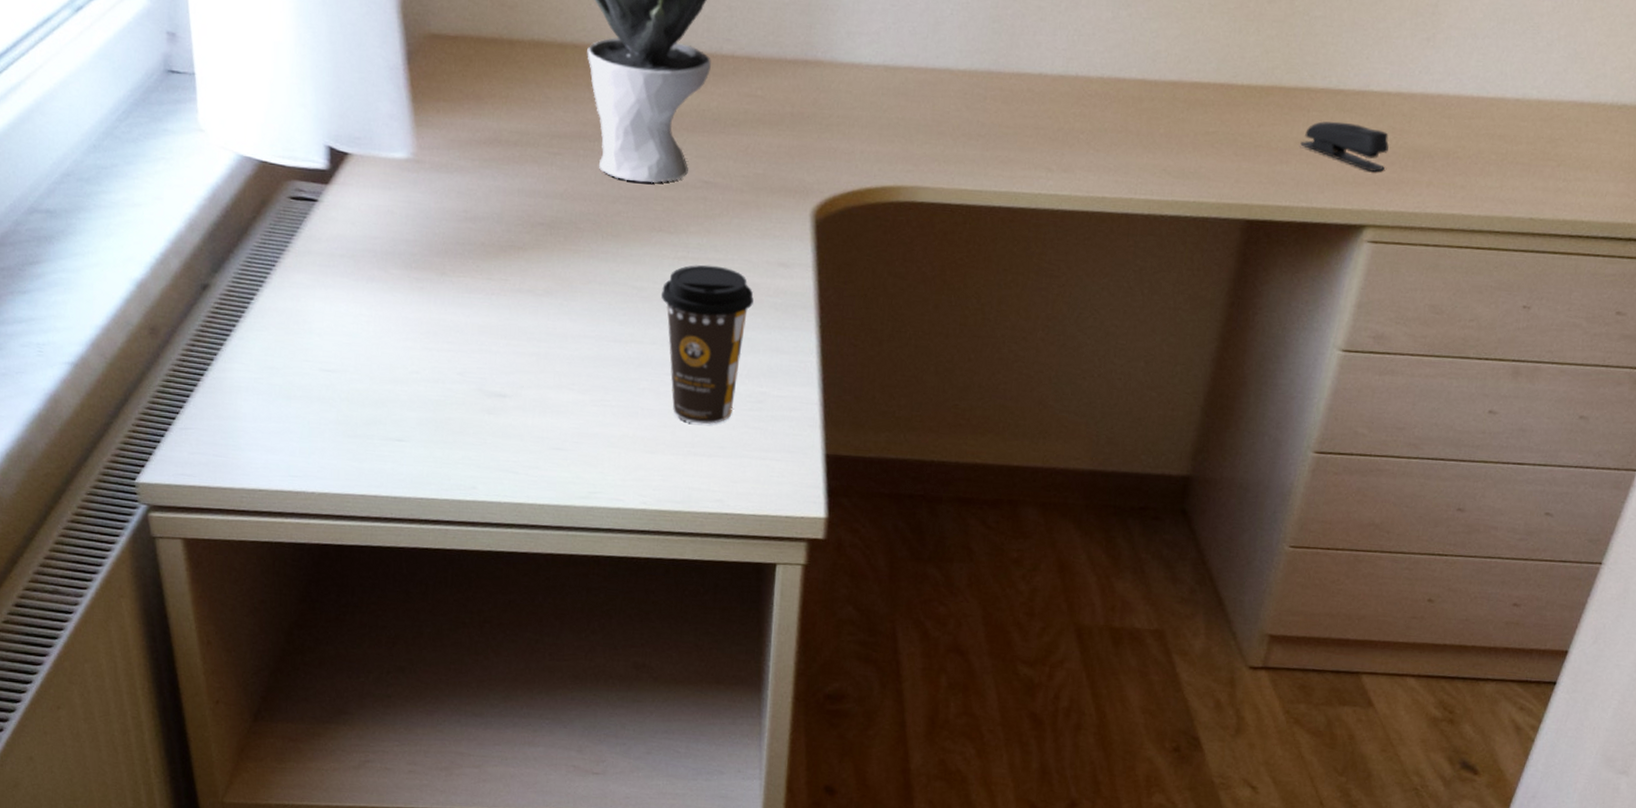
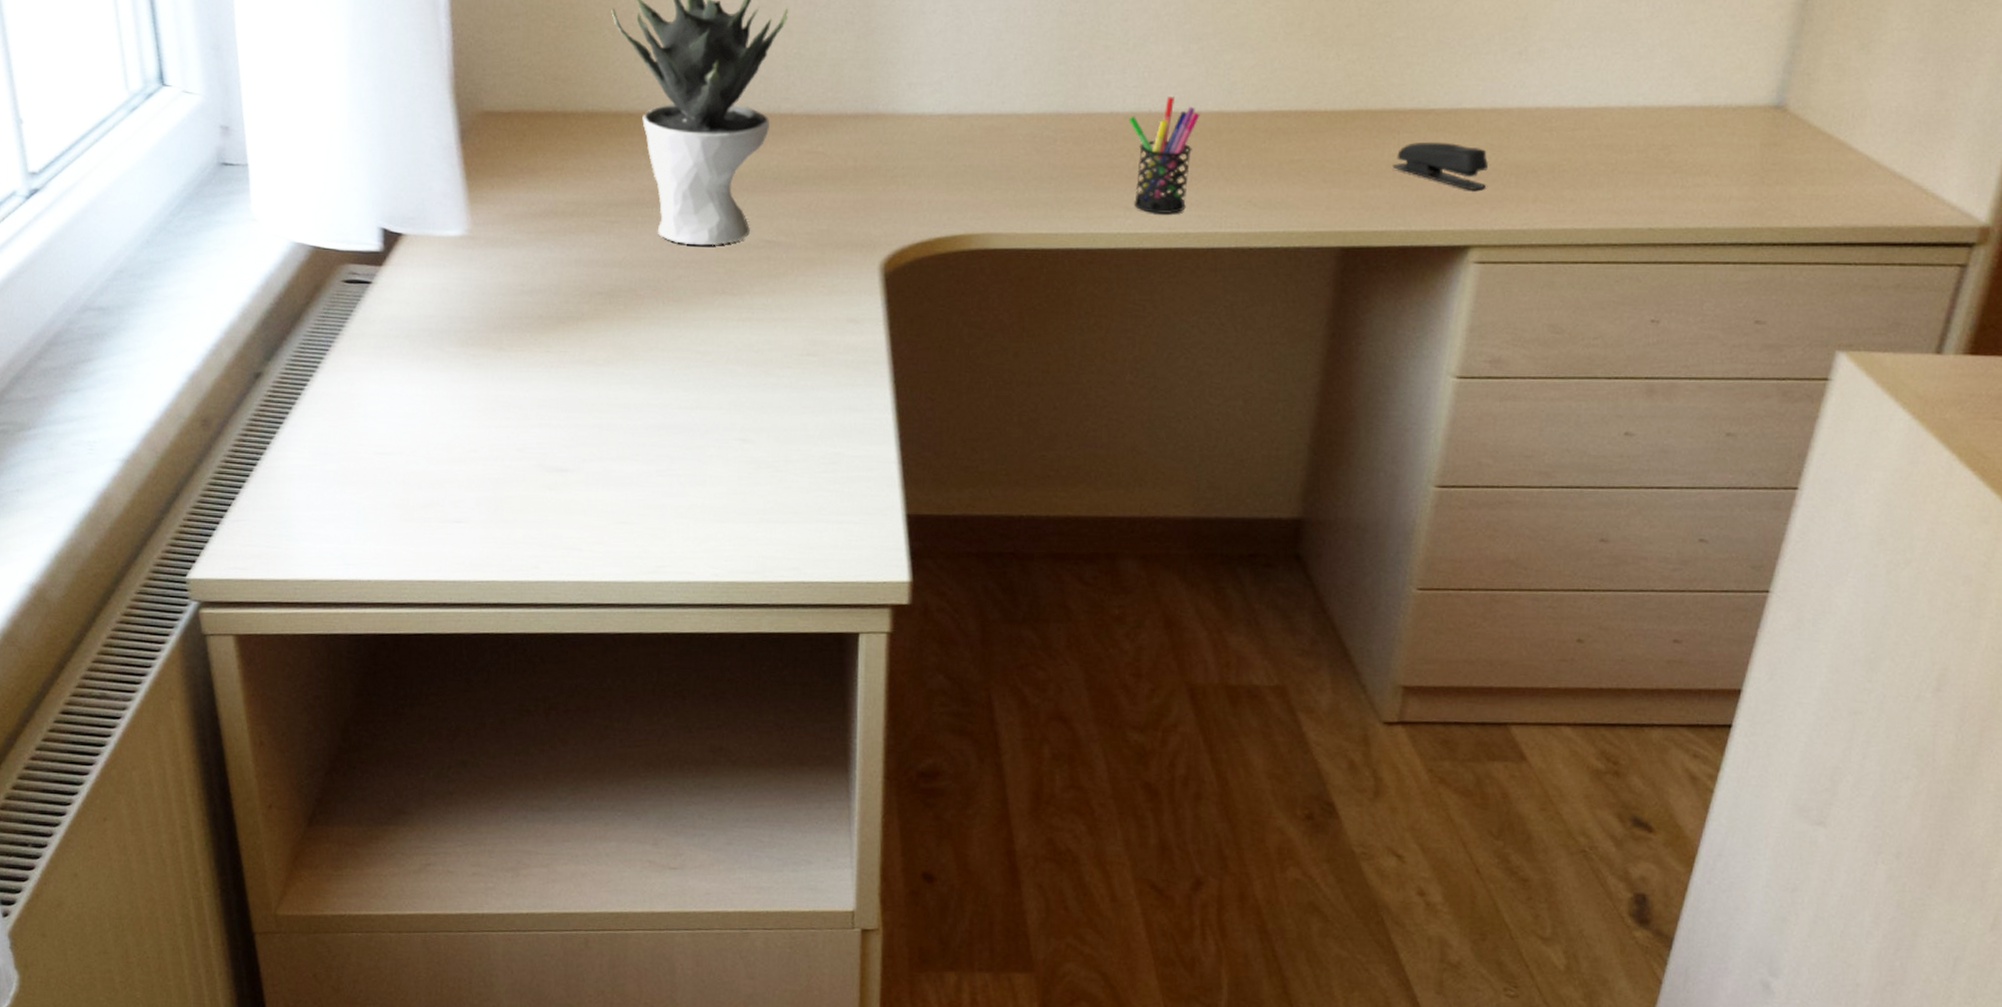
coffee cup: present [660,264,754,425] -> none [726,325,823,490]
pen holder: none [1056,61,1124,178] -> present [1128,97,1200,214]

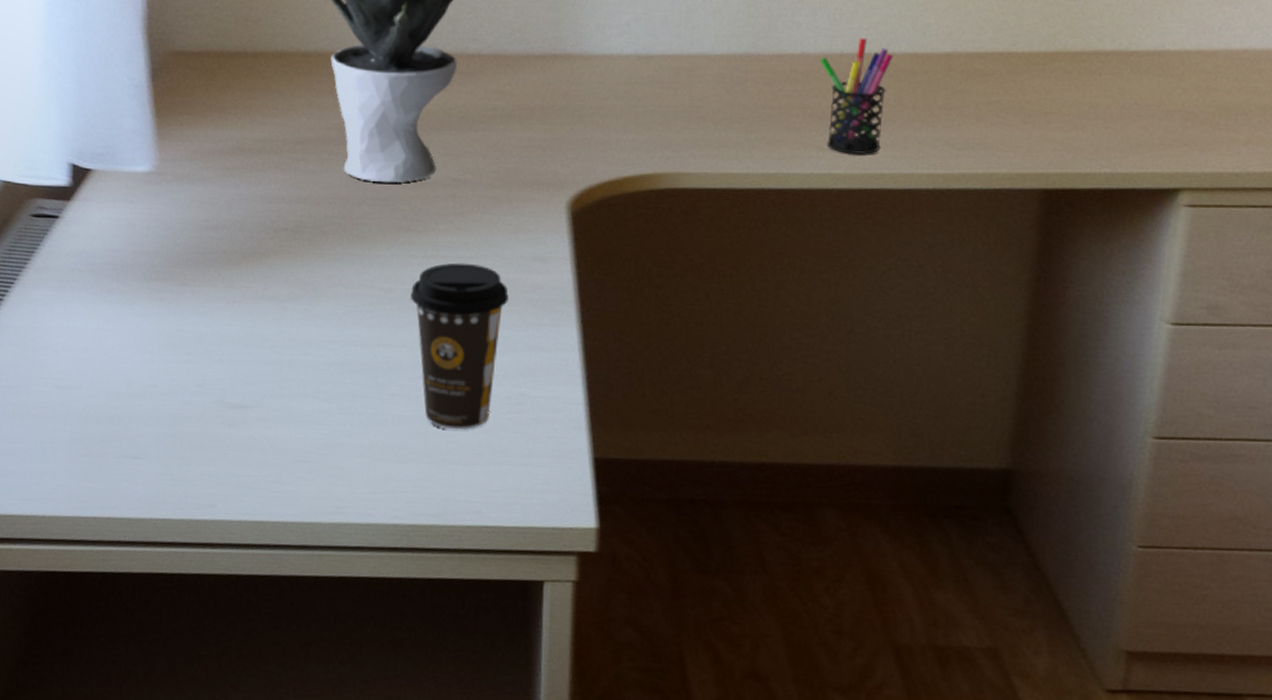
coffee cup: none [726,325,823,490] -> present [409,262,509,430]
stapler: present [1392,141,1488,190] -> none [1095,83,1195,133]

